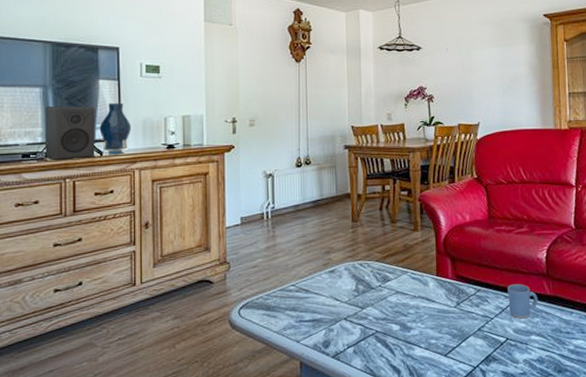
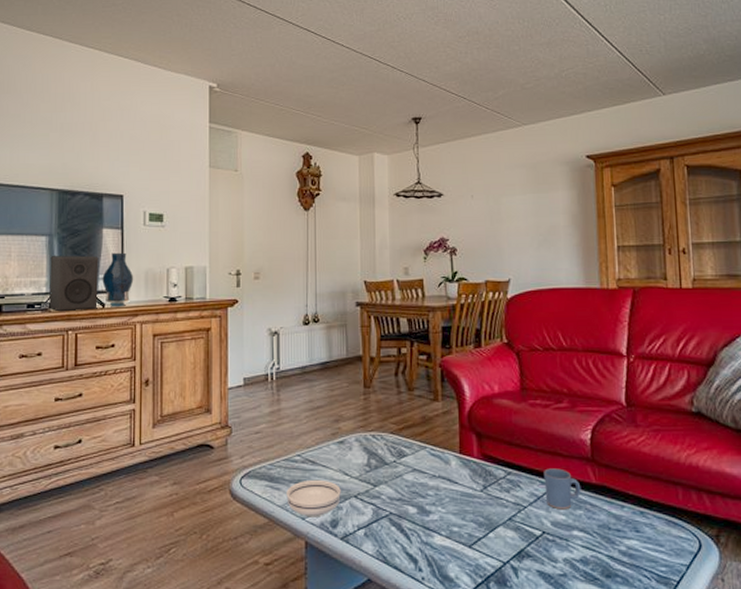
bowl: none [282,305,332,340] -> present [286,479,341,518]

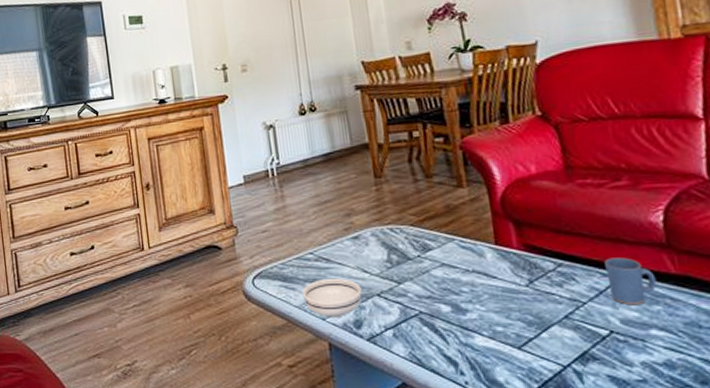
speaker: present [49,255,99,312] -> none [43,66,92,124]
vase: present [102,252,134,307] -> none [92,59,123,115]

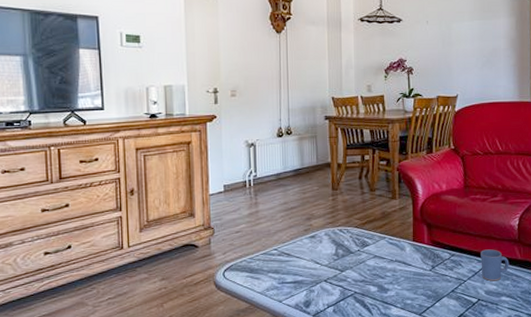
bowl: present [302,278,363,318] -> none [265,268,313,300]

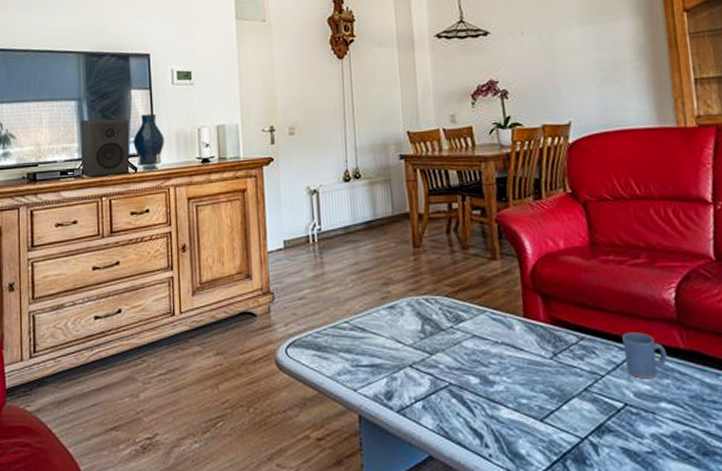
speaker: none [26,75,79,129] -> present [81,118,130,178]
vase: none [81,72,114,124] -> present [133,113,165,171]

